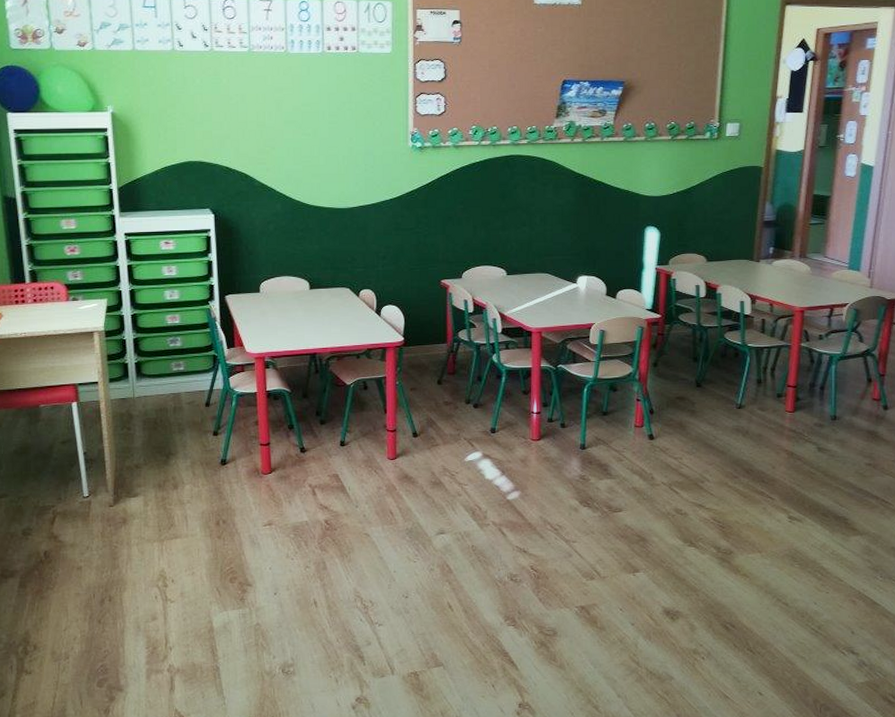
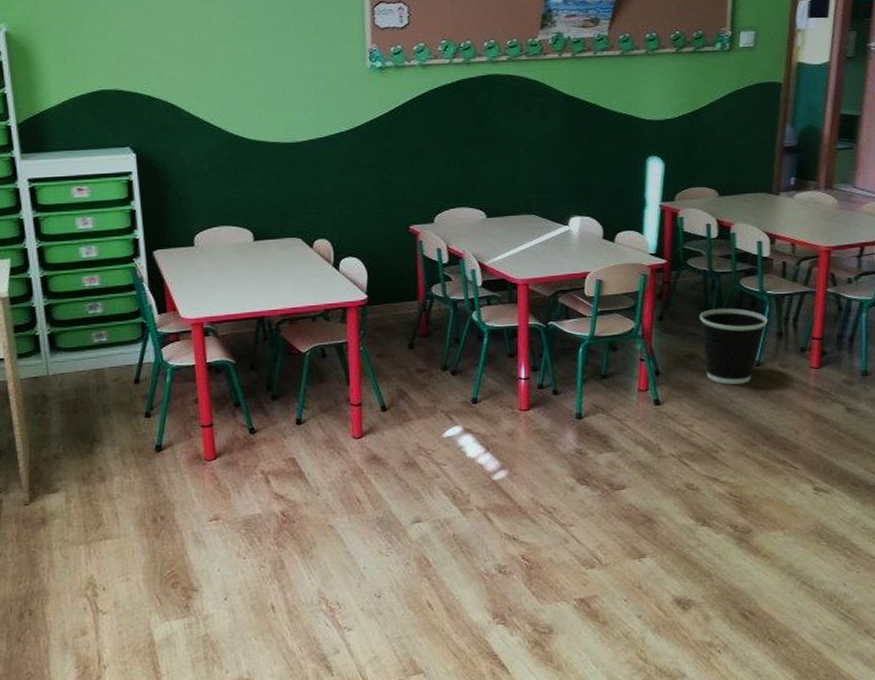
wastebasket: none [689,358,749,424] -> present [699,308,768,385]

